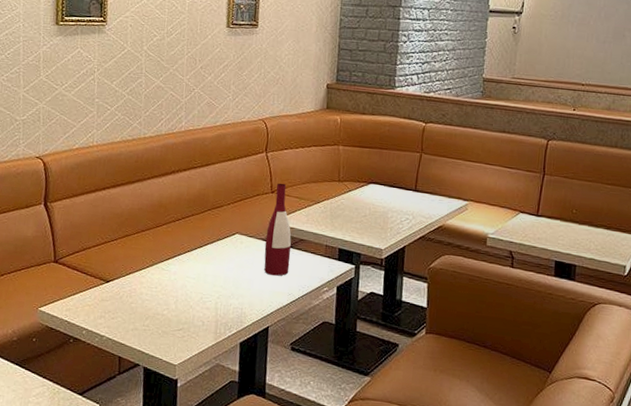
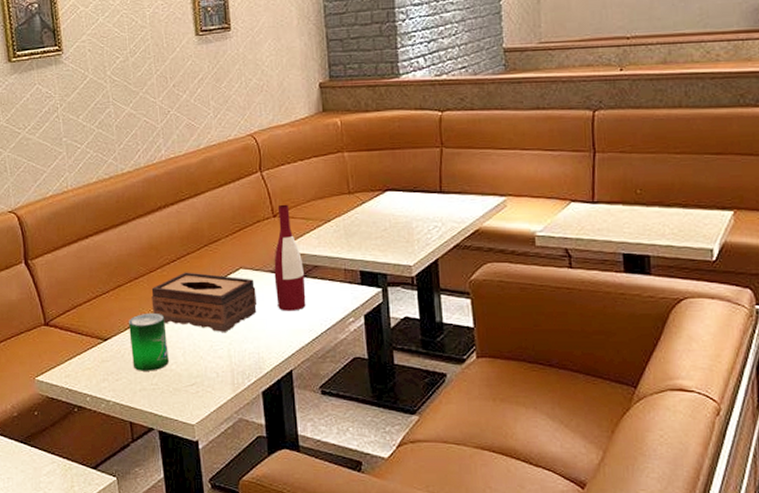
beverage can: none [129,262,164,314] -> present [128,312,169,371]
tissue box: none [154,230,248,287] -> present [151,272,257,332]

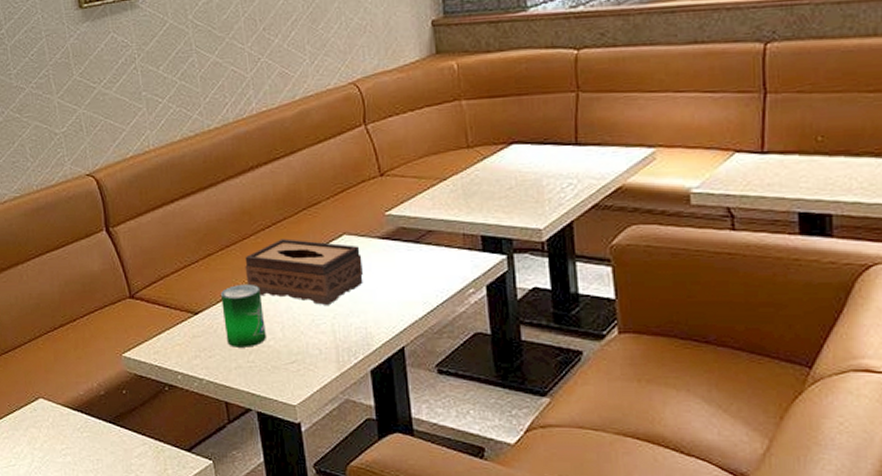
wine bottle: present [274,204,306,311] -> none [381,161,419,282]

